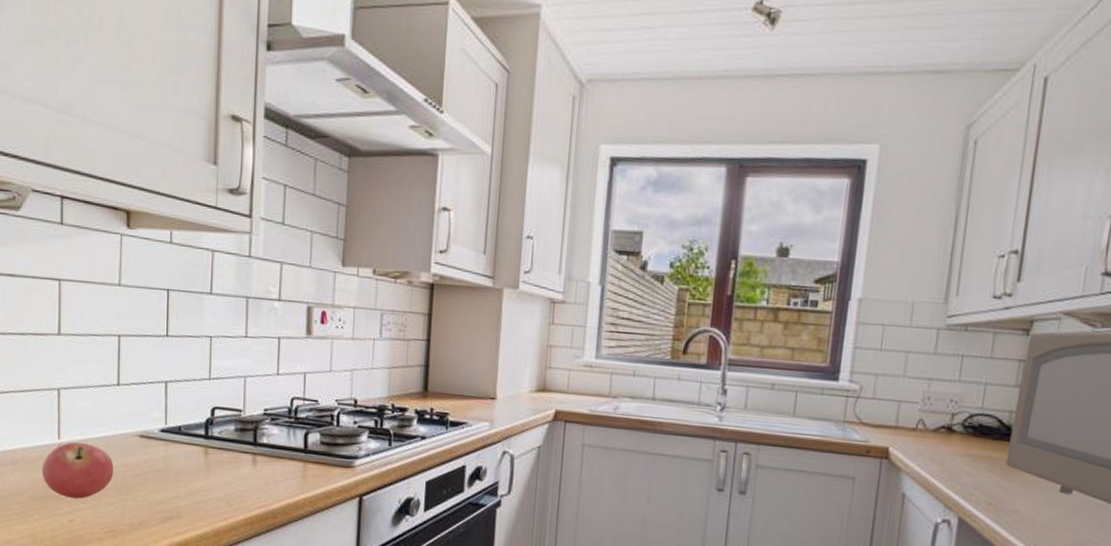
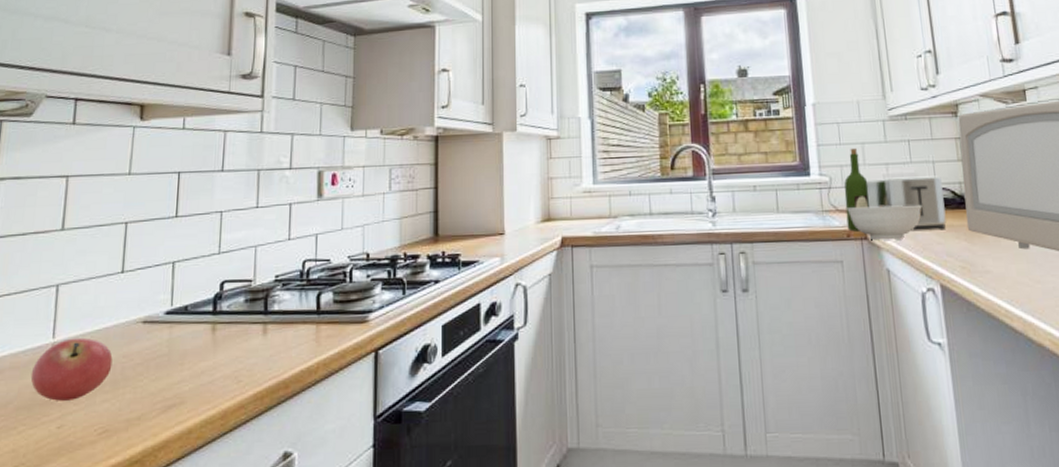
wine bottle: none [868,355,904,449] -> present [844,147,870,232]
bowl: none [872,422,960,464] -> present [847,204,922,241]
toaster: none [898,394,991,461] -> present [867,175,947,232]

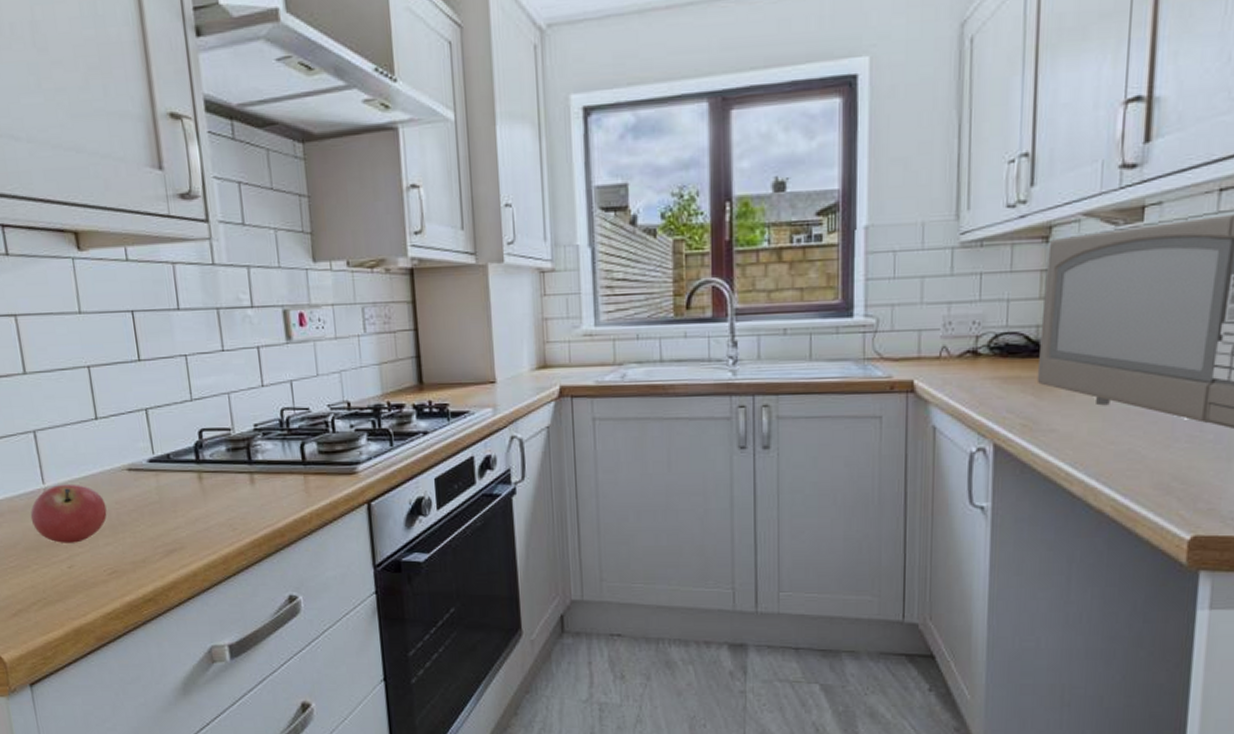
wine bottle: present [844,147,870,232] -> none [892,282,923,383]
bowl: present [847,204,922,241] -> none [894,352,986,394]
toaster: present [867,175,947,232] -> none [921,317,1015,384]

